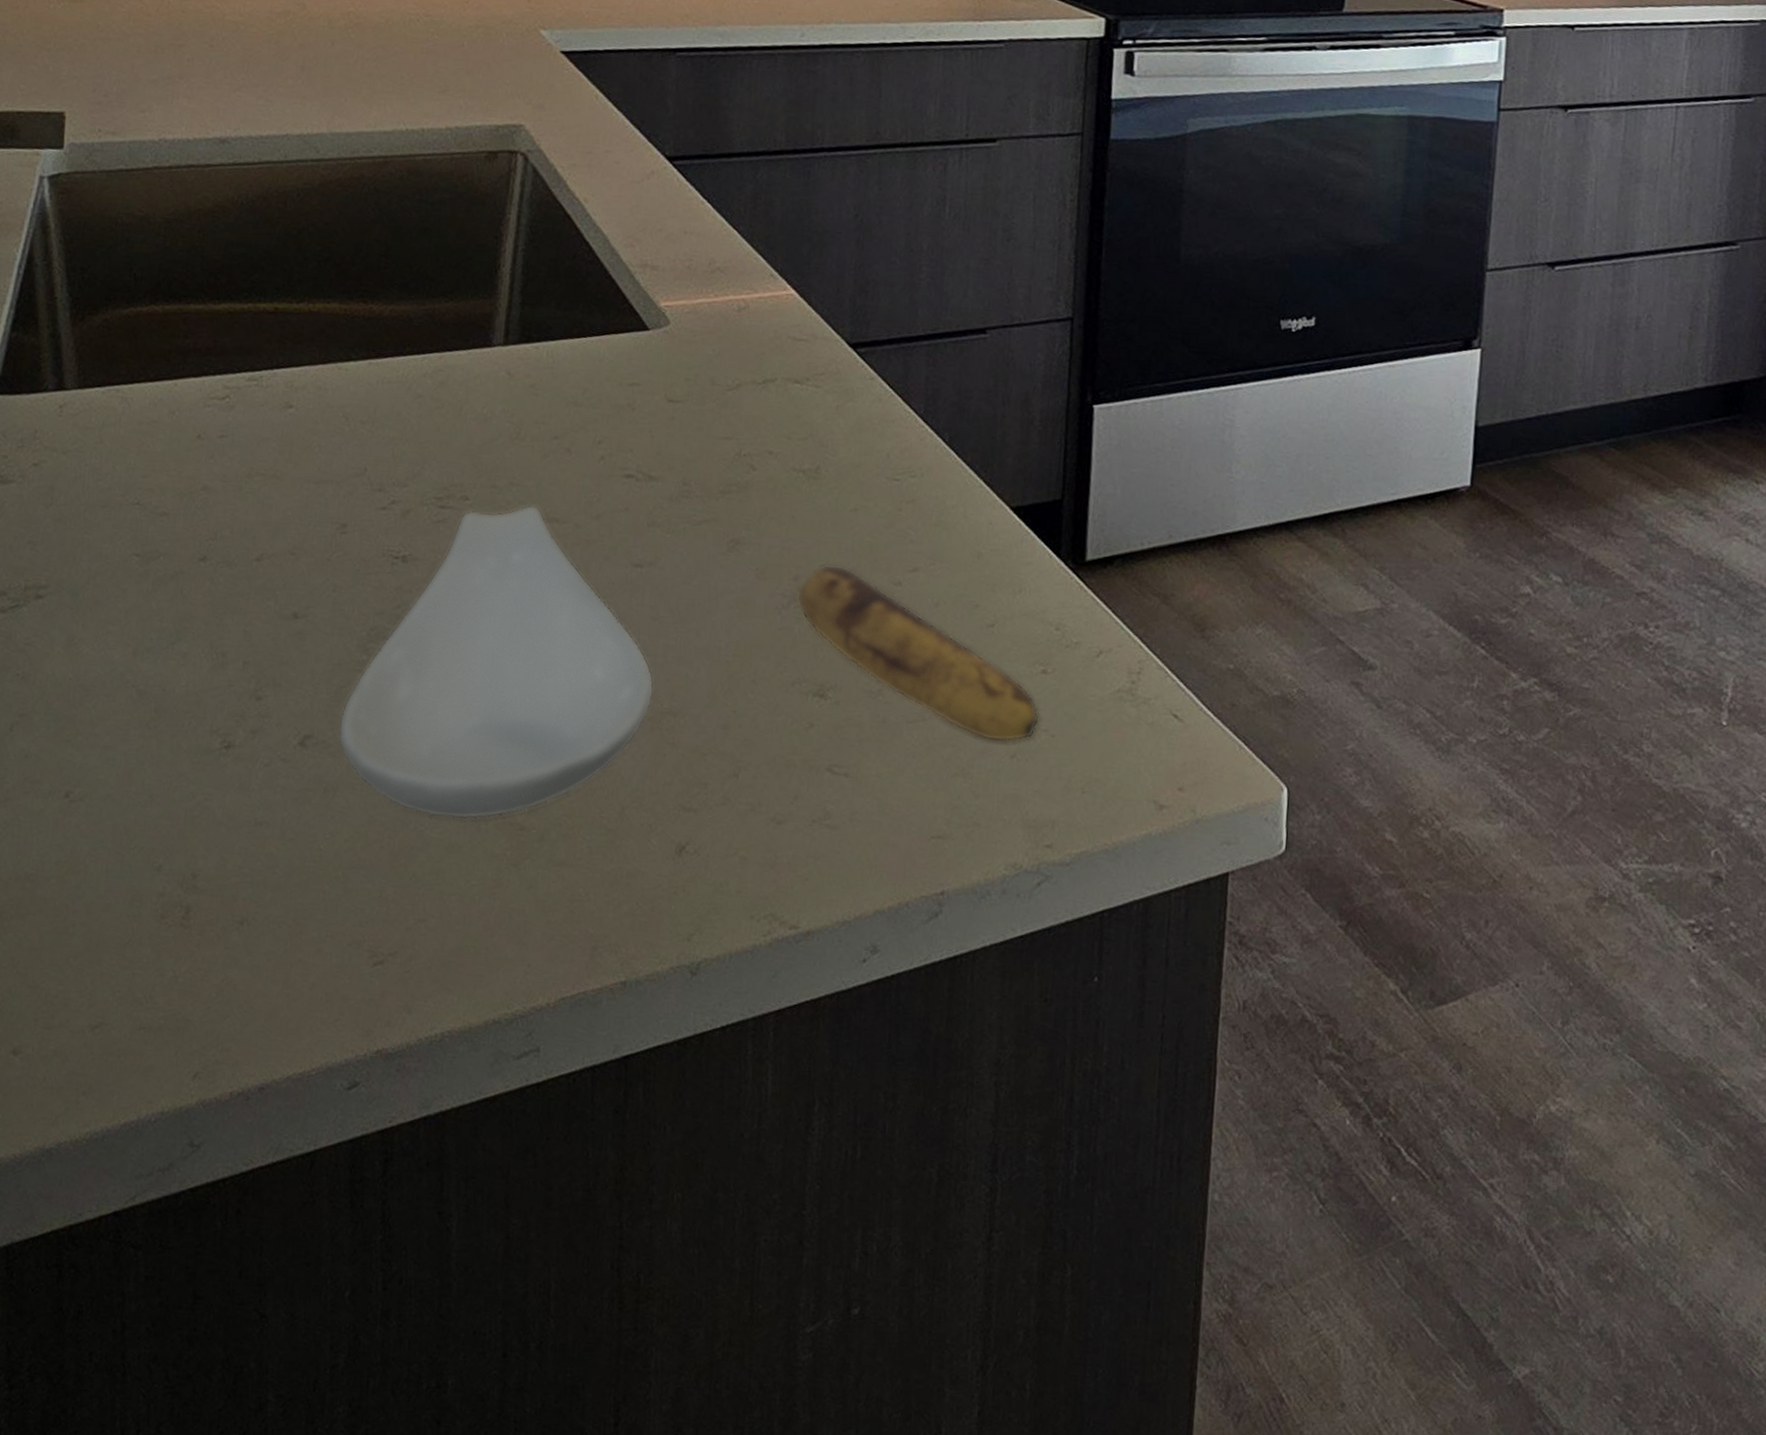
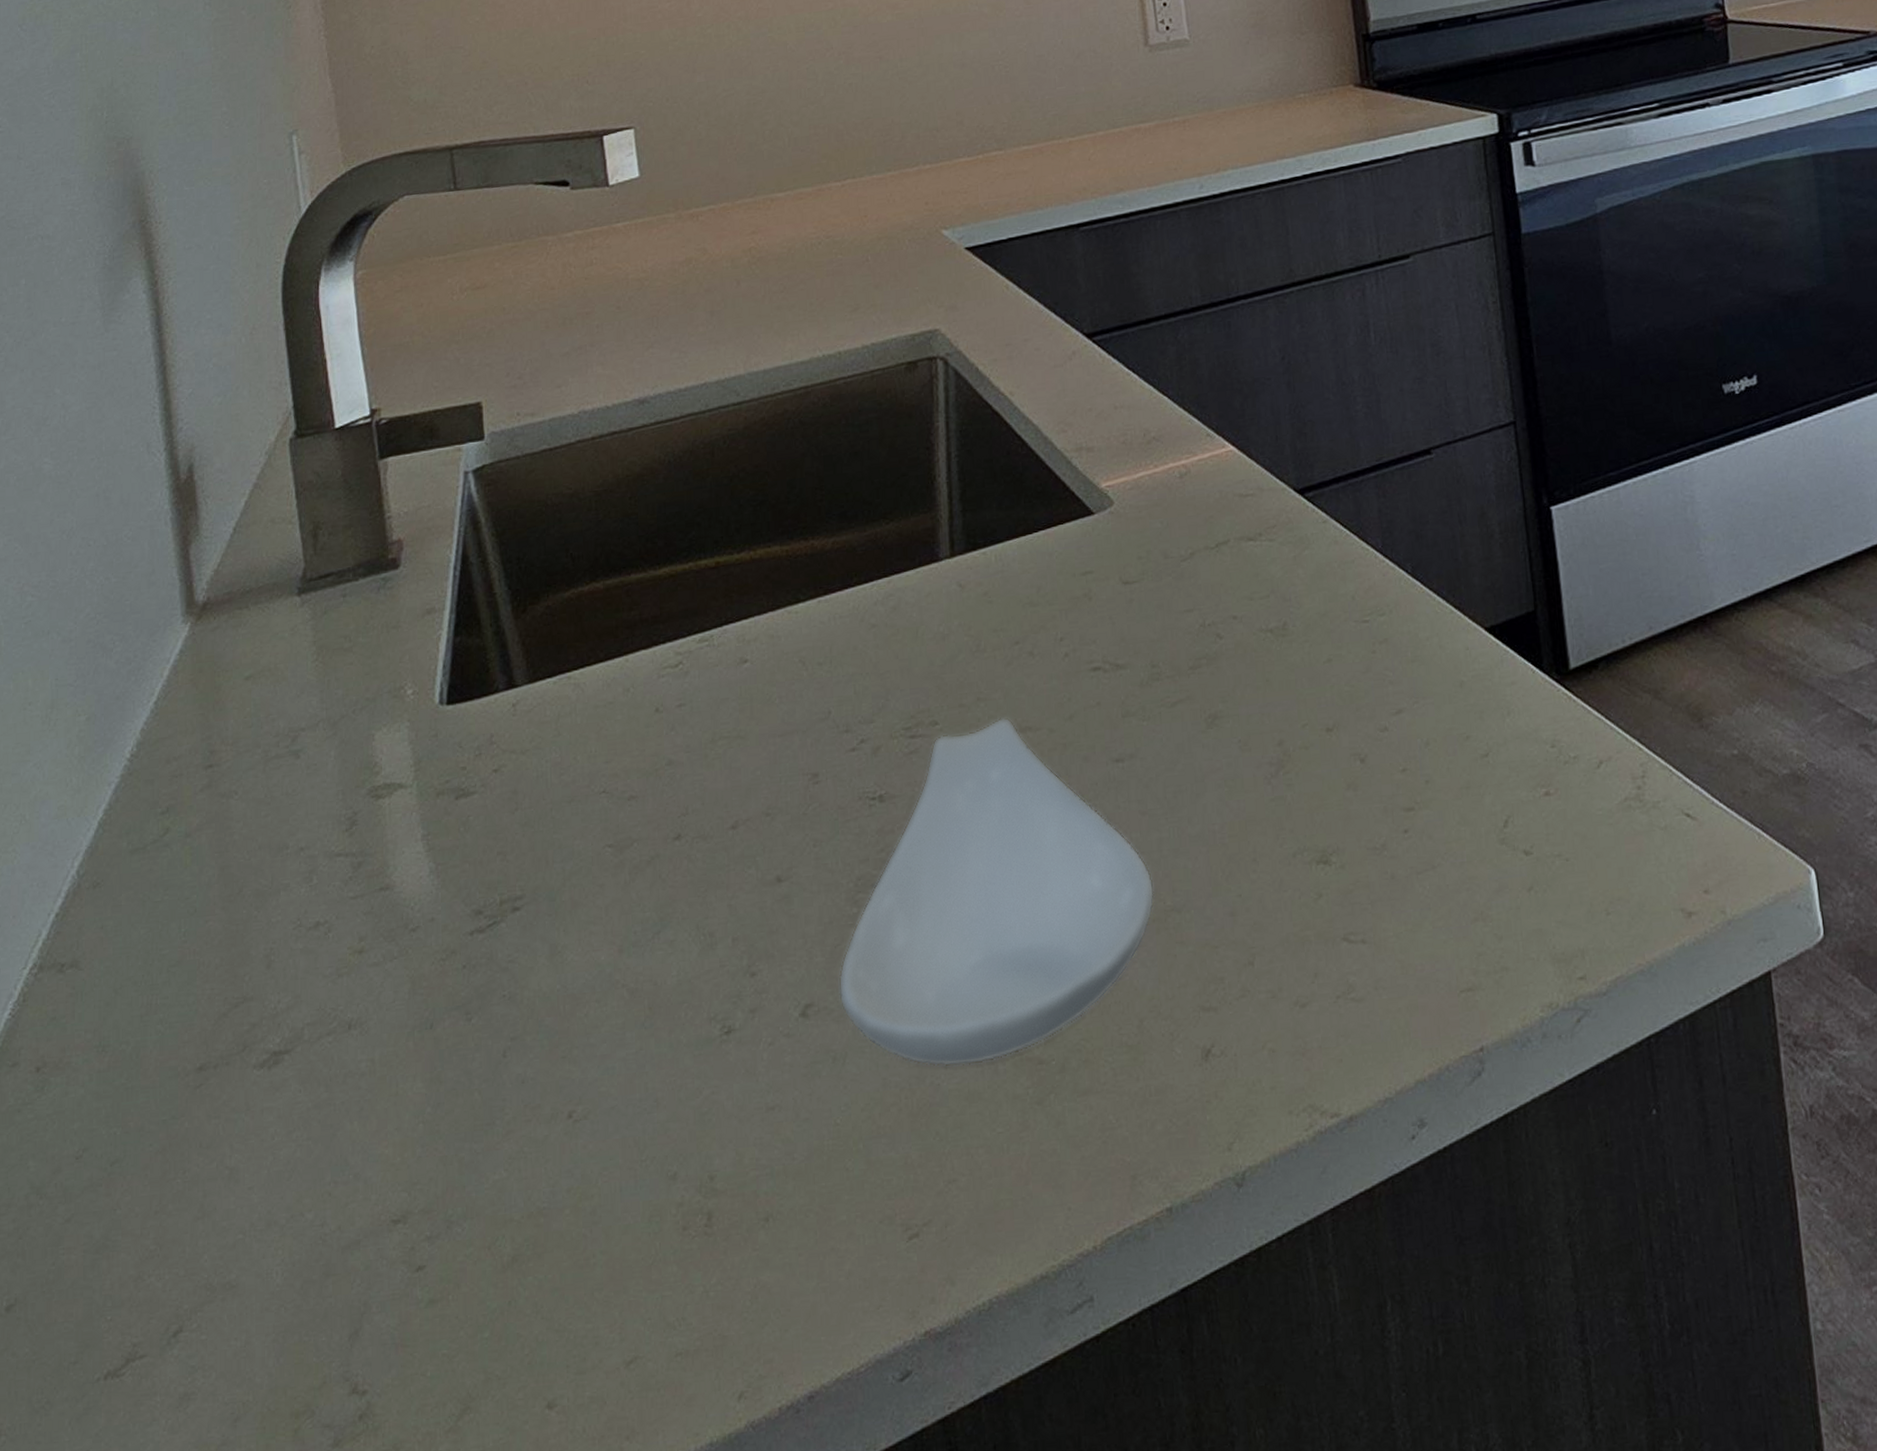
banana: present [796,564,1040,742] -> none [1284,721,1551,878]

